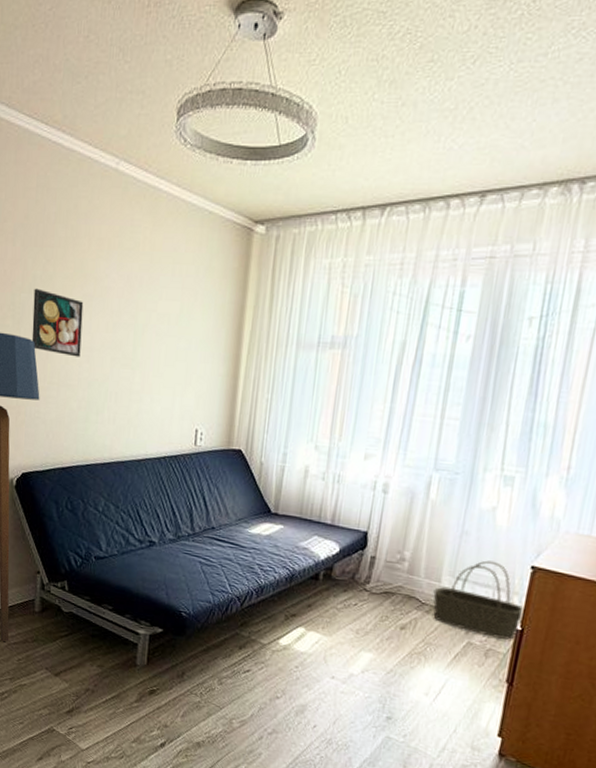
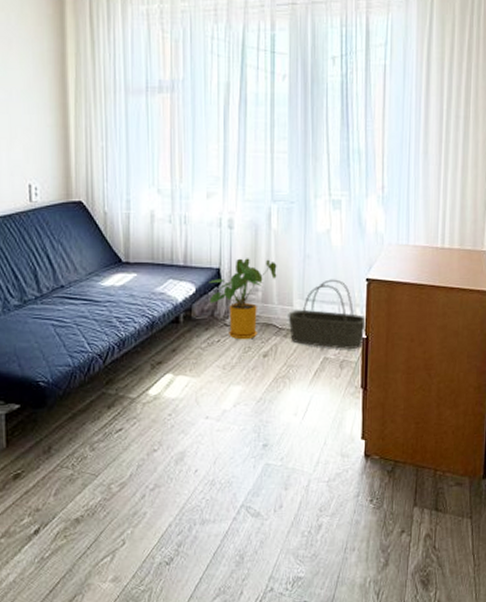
house plant: none [352,524,430,609] -> present [209,258,277,340]

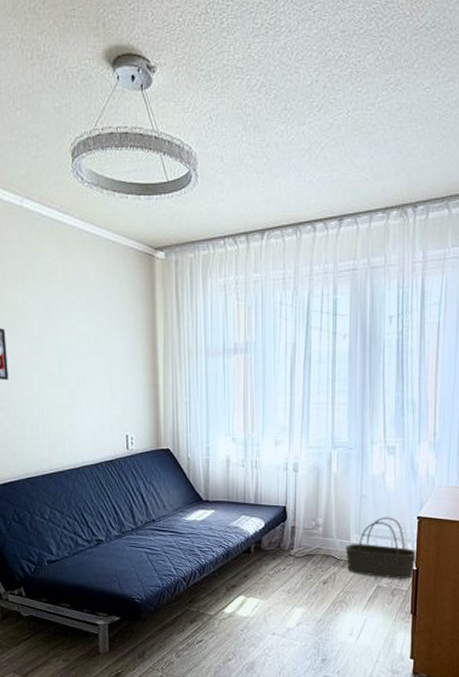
house plant: present [209,258,277,340] -> none [276,498,336,569]

